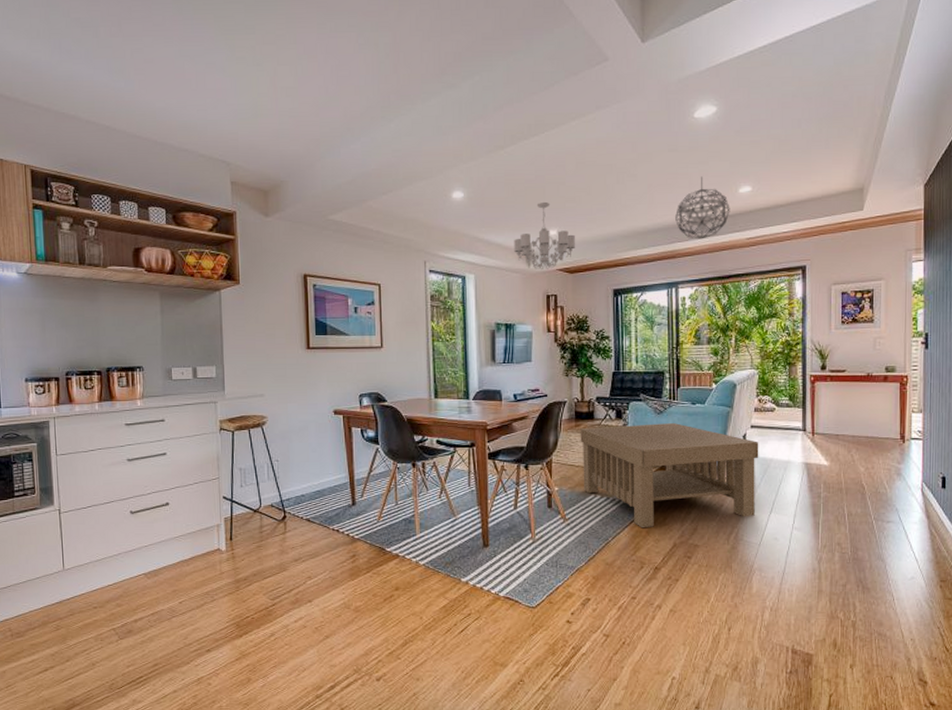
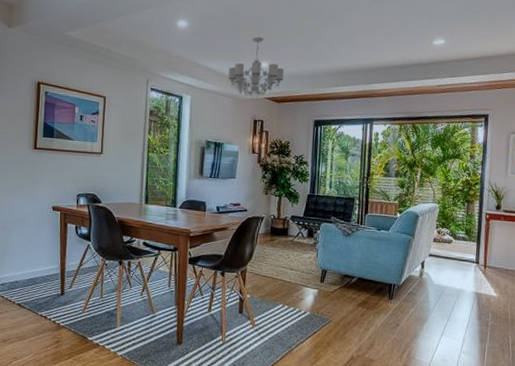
coffee table: present [580,423,759,529] -> none [272,243,436,340]
pendant light: present [675,176,730,240] -> none [375,27,425,83]

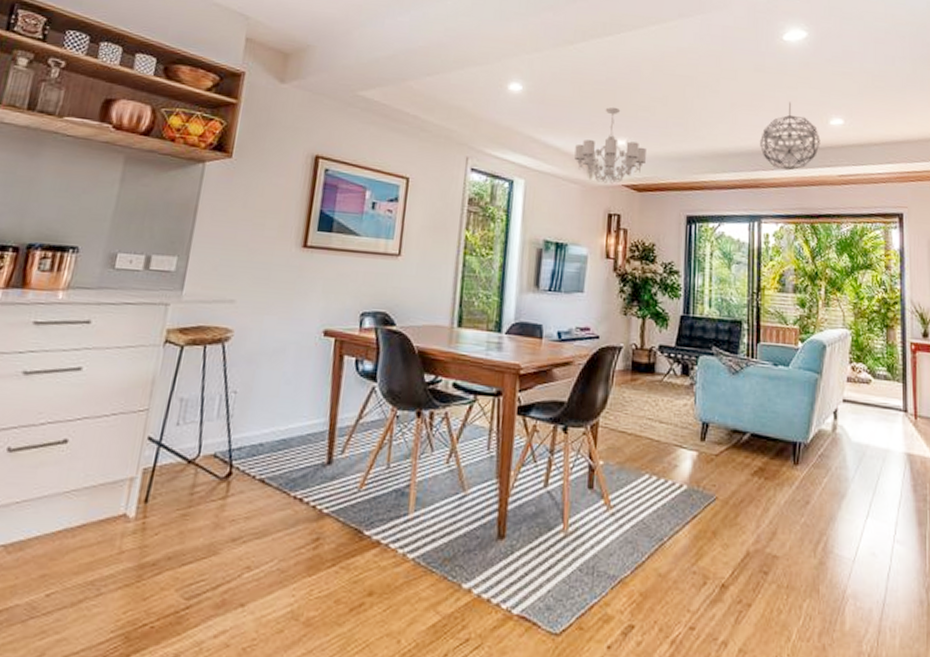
pendant light: none [375,27,425,83] -> present [760,102,821,171]

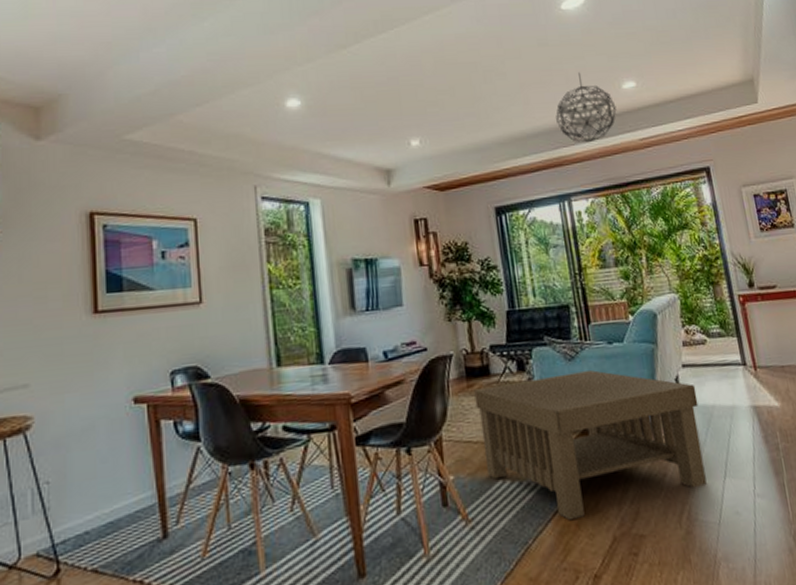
chandelier: present [574,106,647,184] -> none [367,107,444,190]
coffee table: none [635,384,853,527] -> present [474,370,707,521]

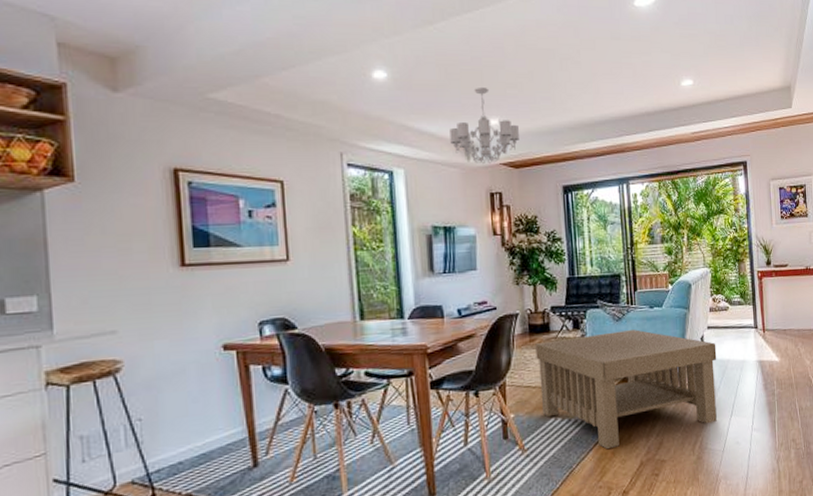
chandelier: none [367,107,444,190] -> present [450,86,520,165]
pendant light: present [556,72,617,143] -> none [622,67,675,133]

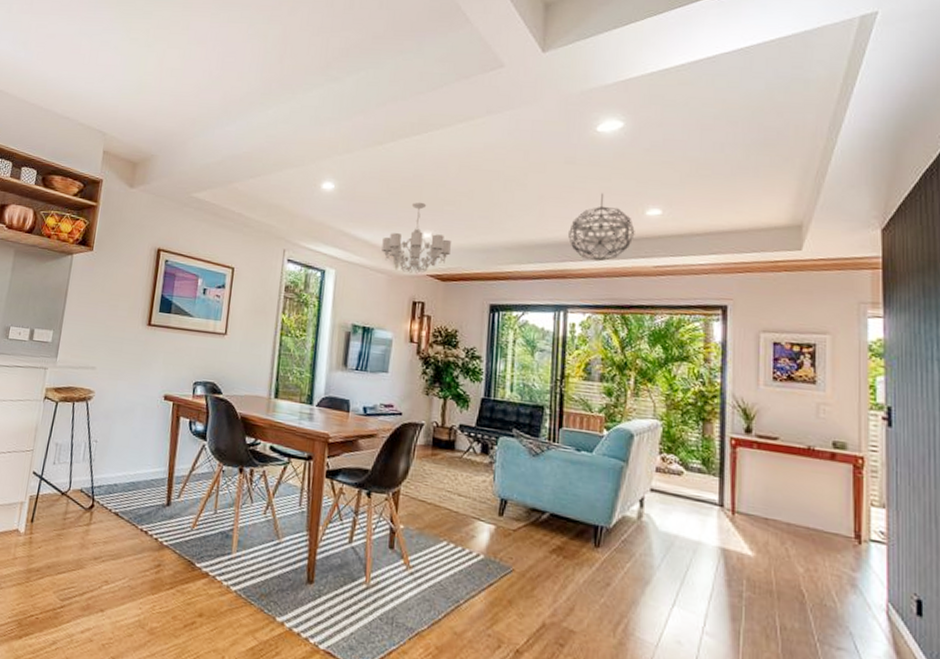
coffee table: present [535,329,717,450] -> none [434,459,661,606]
pendant light: none [622,67,675,133] -> present [568,193,635,262]

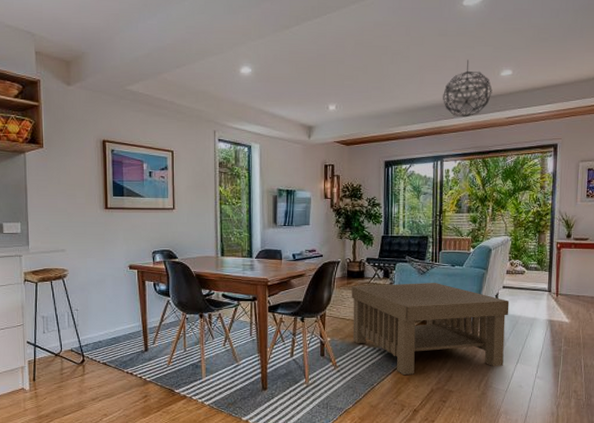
chandelier: present [382,202,452,274] -> none [296,78,353,142]
coffee table: none [434,459,661,606] -> present [351,283,510,376]

